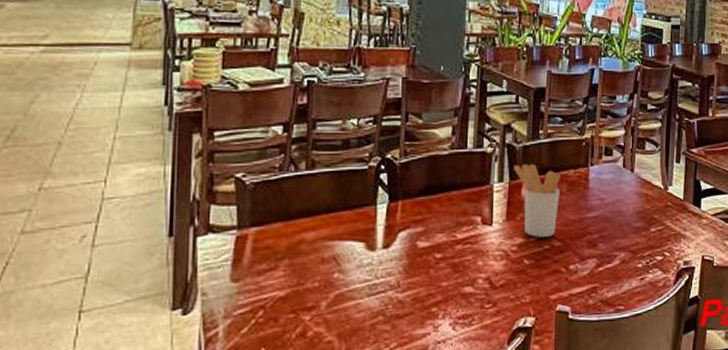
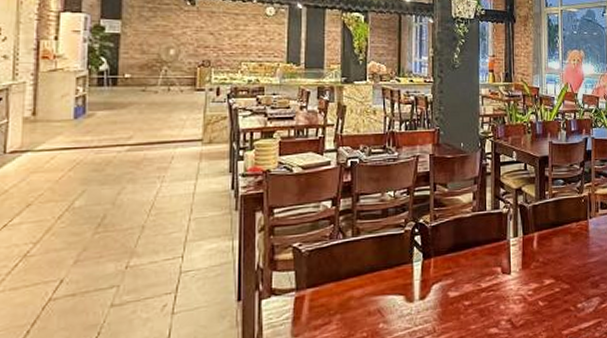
utensil holder: present [514,164,560,237] -> none [526,220,565,282]

